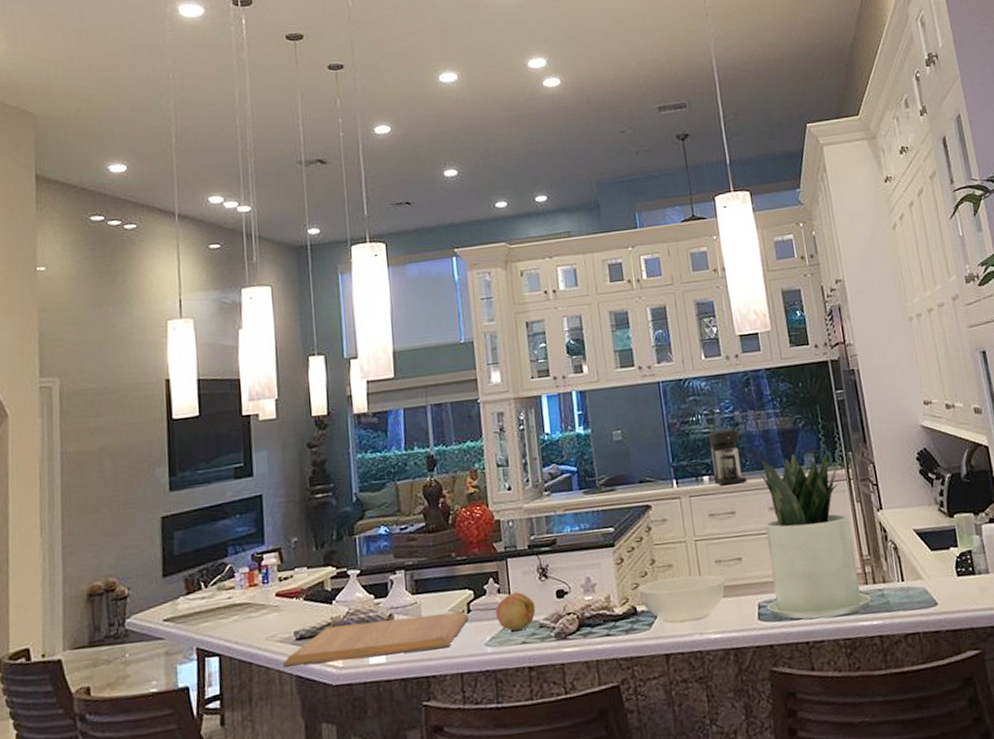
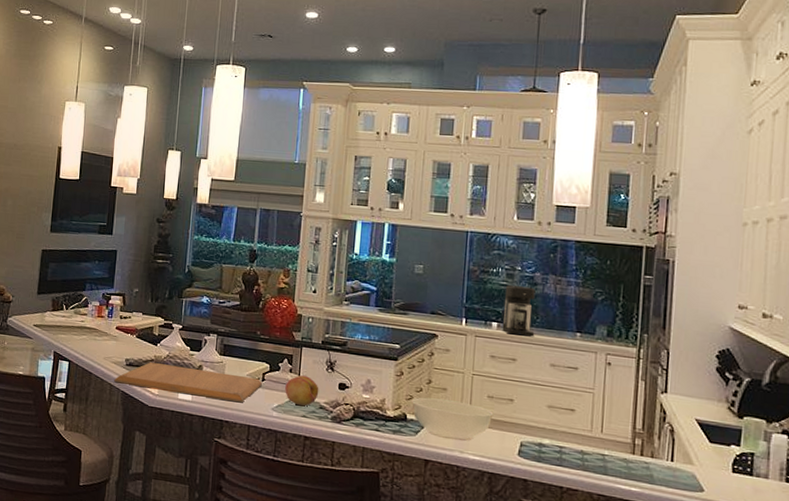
planter: present [760,451,871,620] -> none [528,319,635,476]

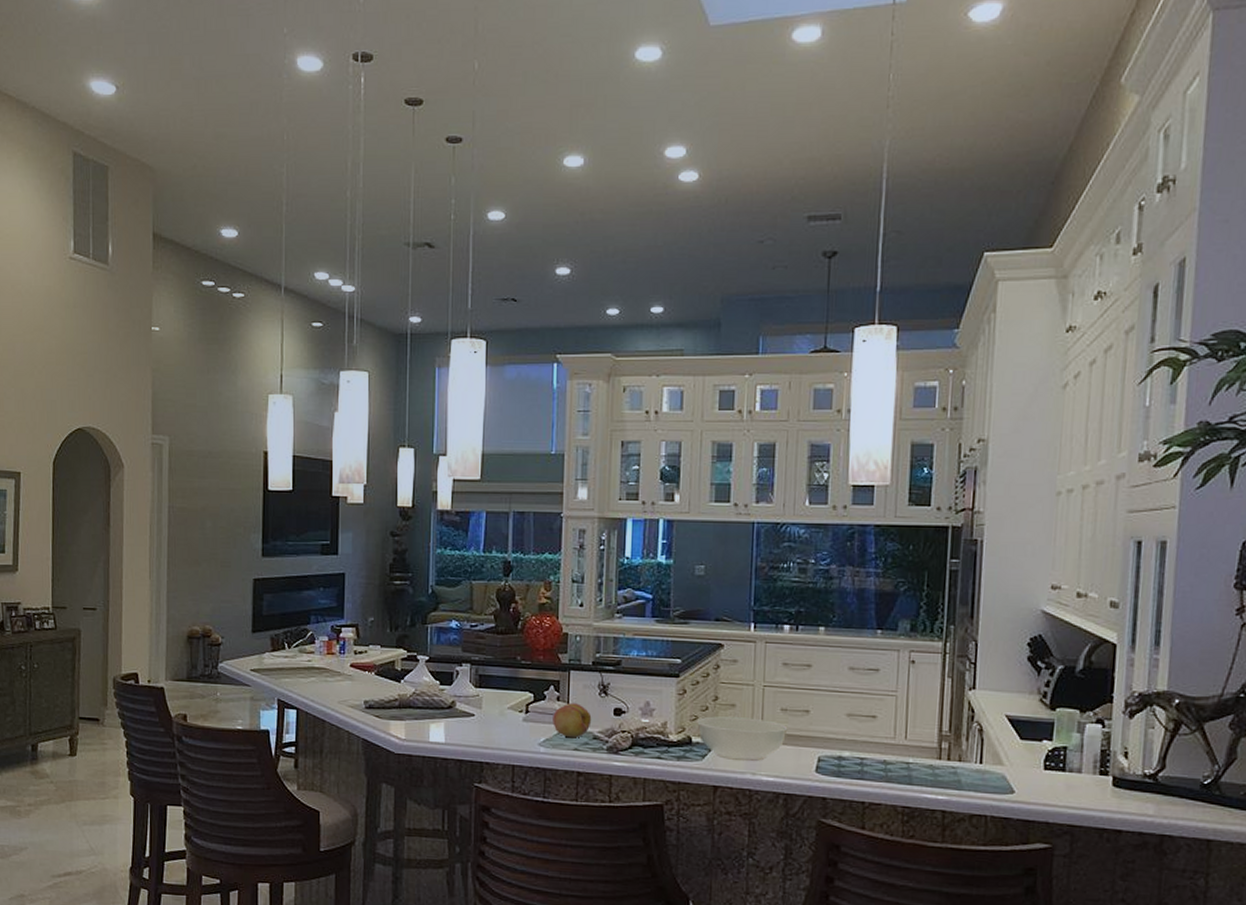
chopping board: present [114,362,262,403] -> none [352,703,526,741]
coffee maker: present [502,285,536,337] -> none [795,581,831,638]

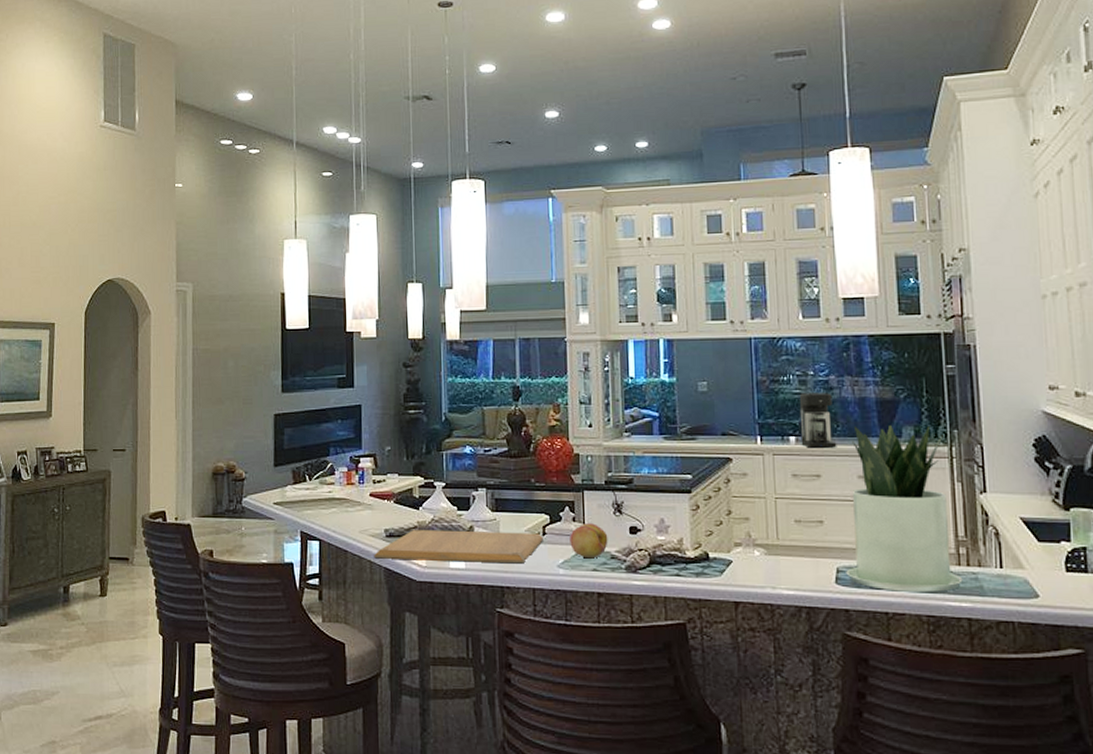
chopping board: none [352,703,526,741] -> present [374,530,543,564]
bowl: present [697,716,788,762] -> none [712,531,804,576]
coffee maker: none [795,581,831,638] -> present [800,393,837,448]
planter: none [827,617,942,785] -> present [846,425,963,593]

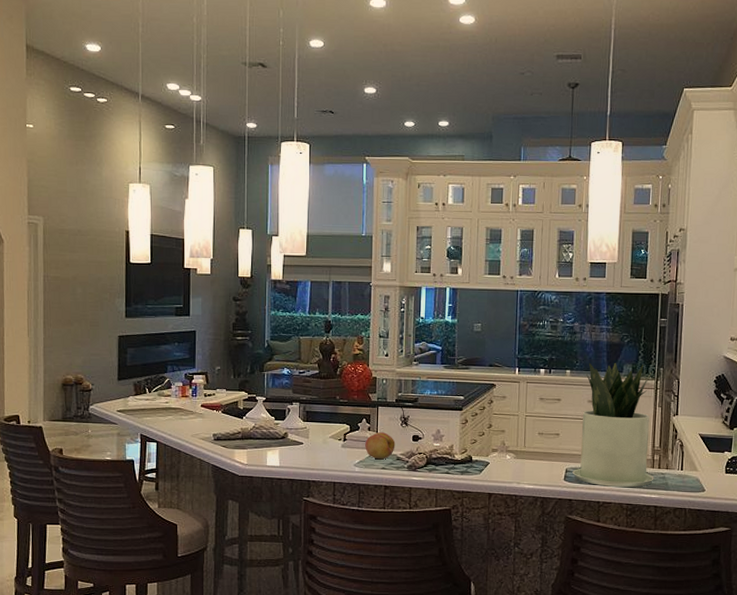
chopping board: present [374,530,543,564] -> none [203,435,344,463]
coffee maker: present [800,393,837,448] -> none [548,336,575,379]

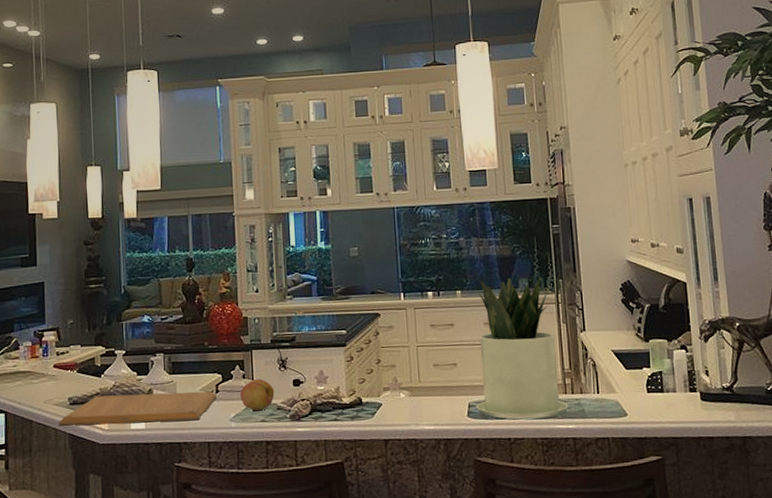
chopping board: none [203,435,344,463] -> present [58,391,216,426]

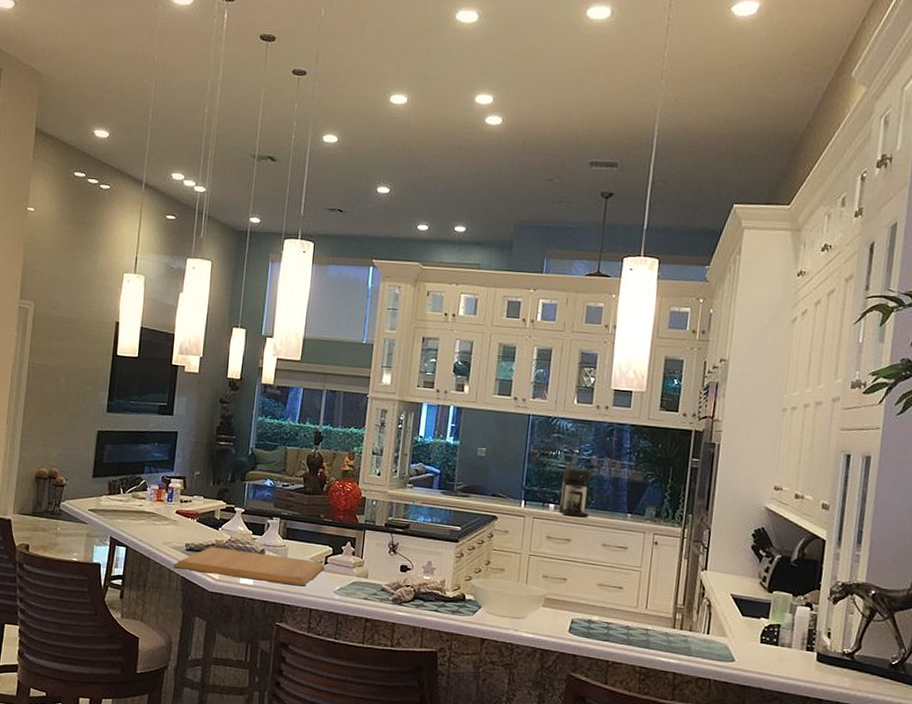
fruit: present [240,379,275,411] -> none [347,558,381,589]
bowl: none [365,375,441,415] -> present [470,578,548,620]
coffee maker: none [436,252,467,301] -> present [558,468,592,518]
planter: present [476,277,569,420] -> none [579,501,678,649]

